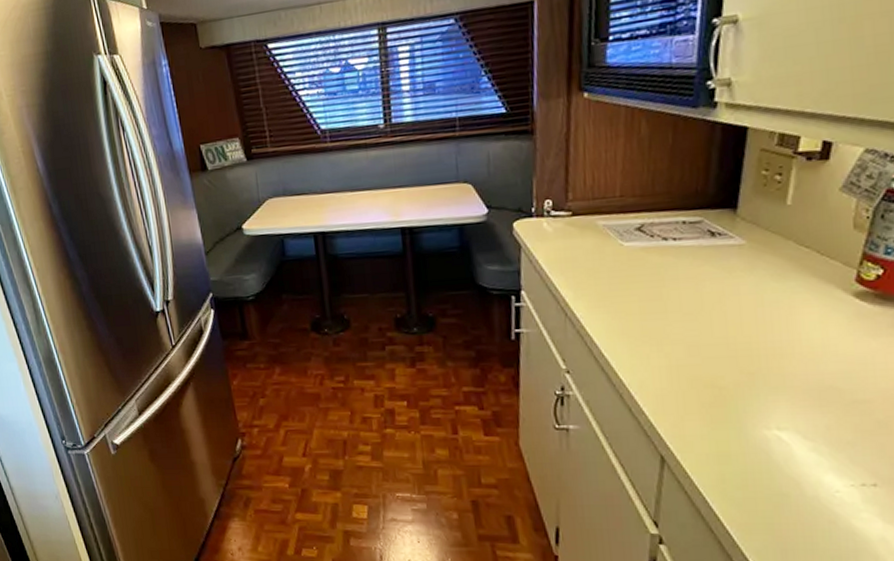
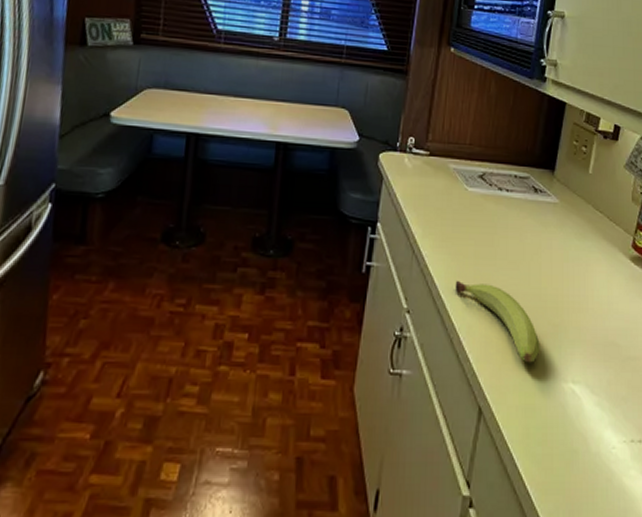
fruit: none [618,338,732,413] -> present [455,281,540,363]

